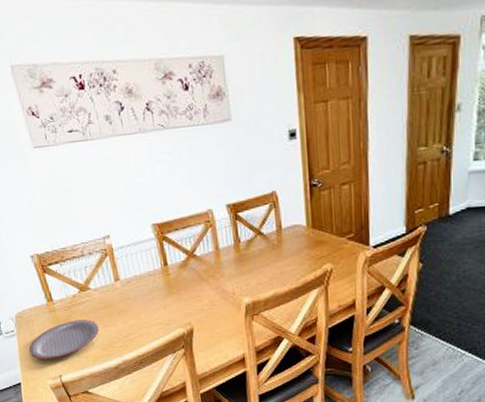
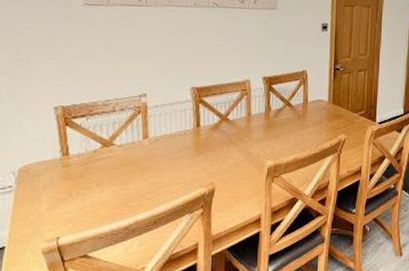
plate: present [29,320,100,360] -> none [25,176,116,219]

